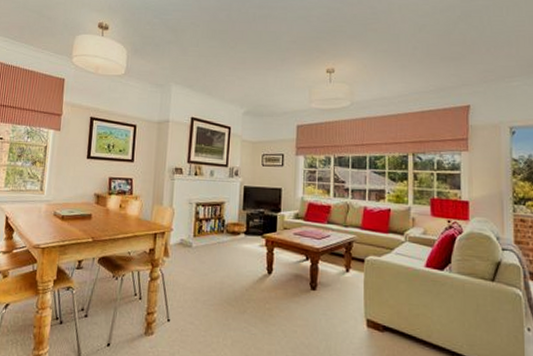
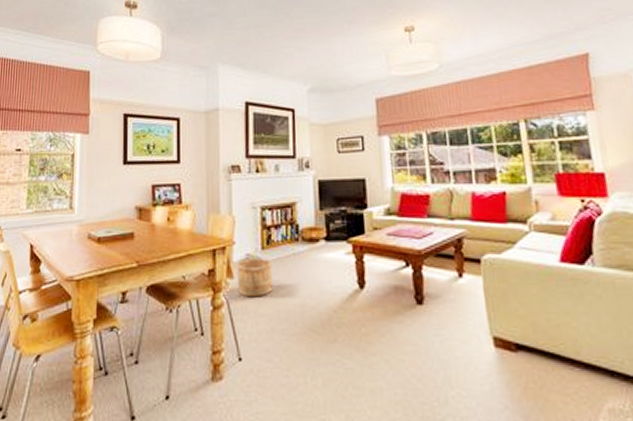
wooden bucket: none [172,242,201,274] -> present [236,257,273,298]

